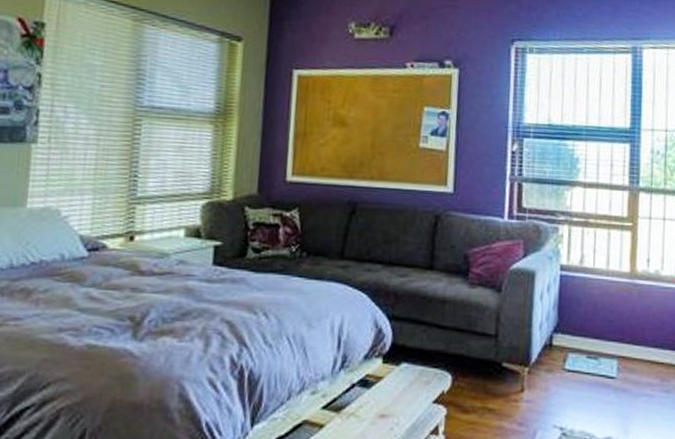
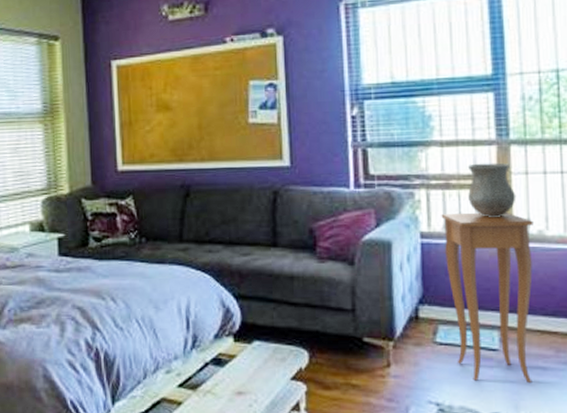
side table: none [579,249,652,409] -> present [441,212,533,382]
vase: none [602,205,641,256] -> present [467,163,516,217]

